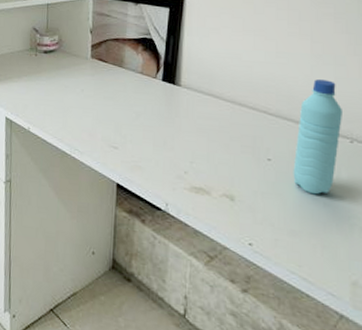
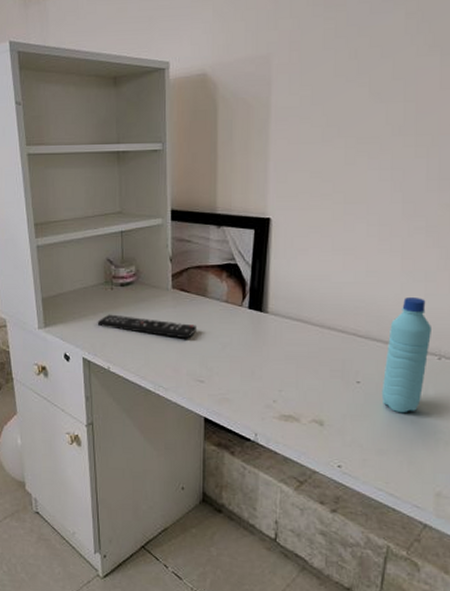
remote control: none [20,78,114,106] -> present [97,314,198,339]

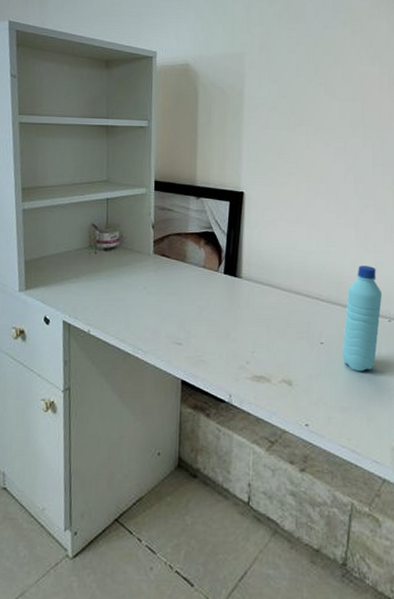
remote control: present [97,314,198,339] -> none [79,277,177,302]

